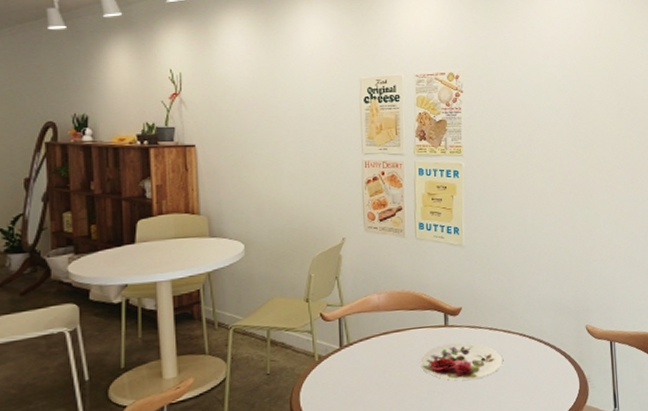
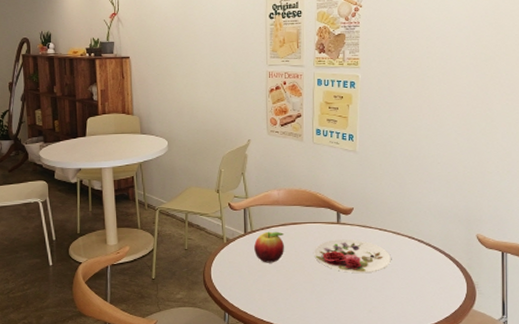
fruit: none [352,341,388,380] -> present [254,231,285,263]

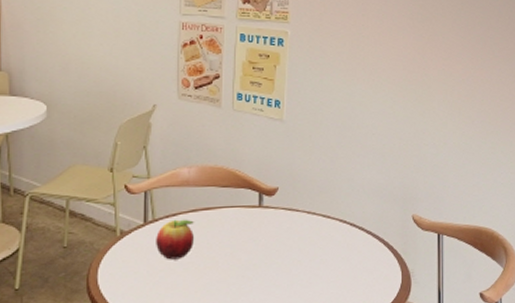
plate: present [314,239,391,274] -> none [230,225,320,267]

